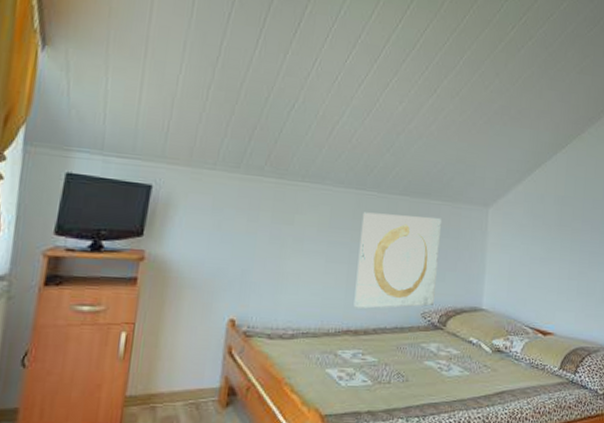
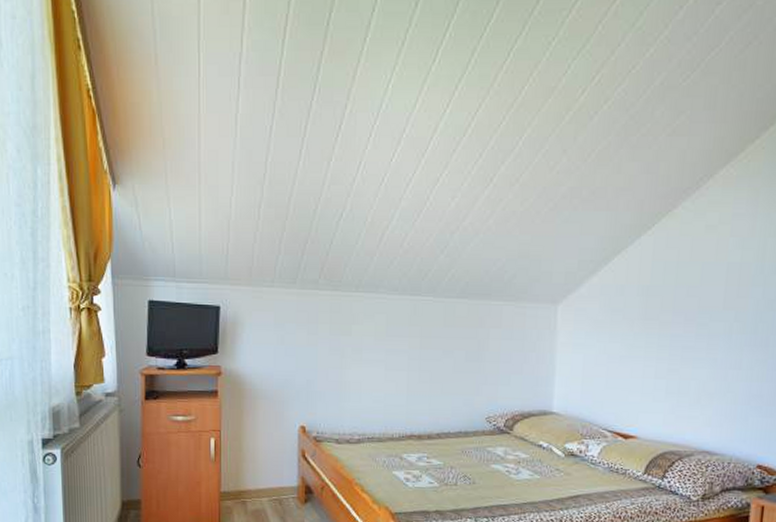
wall art: present [354,212,442,309] -> none [416,318,505,415]

